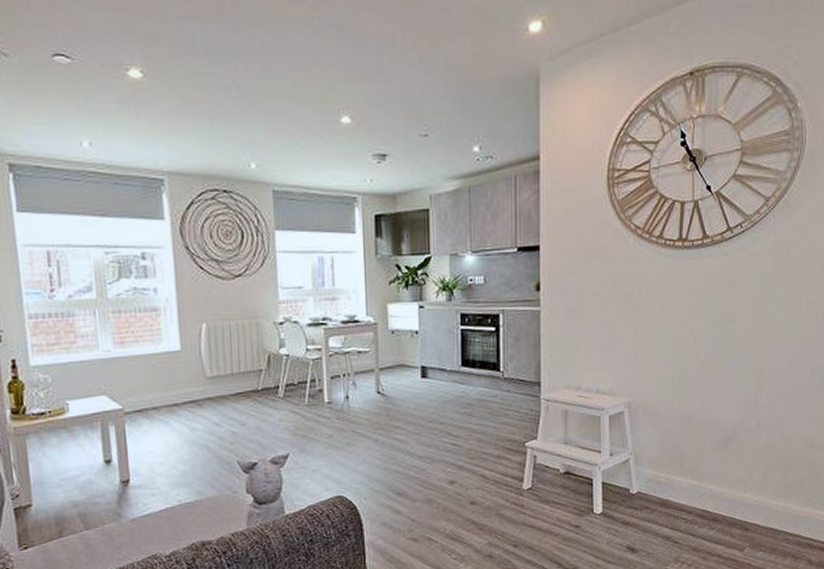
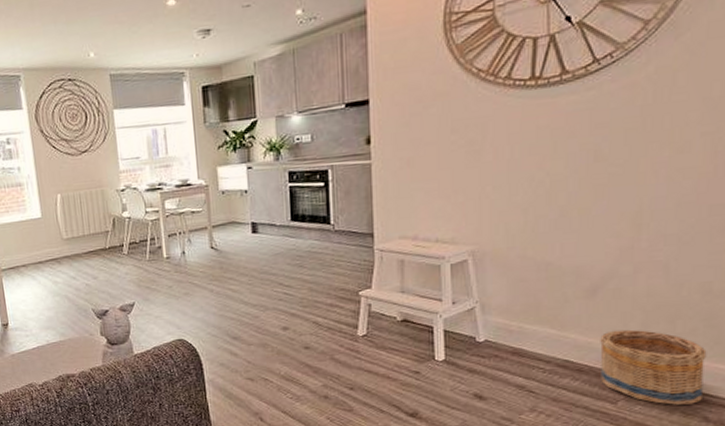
basket: none [731,479,811,550] -> present [600,329,707,405]

